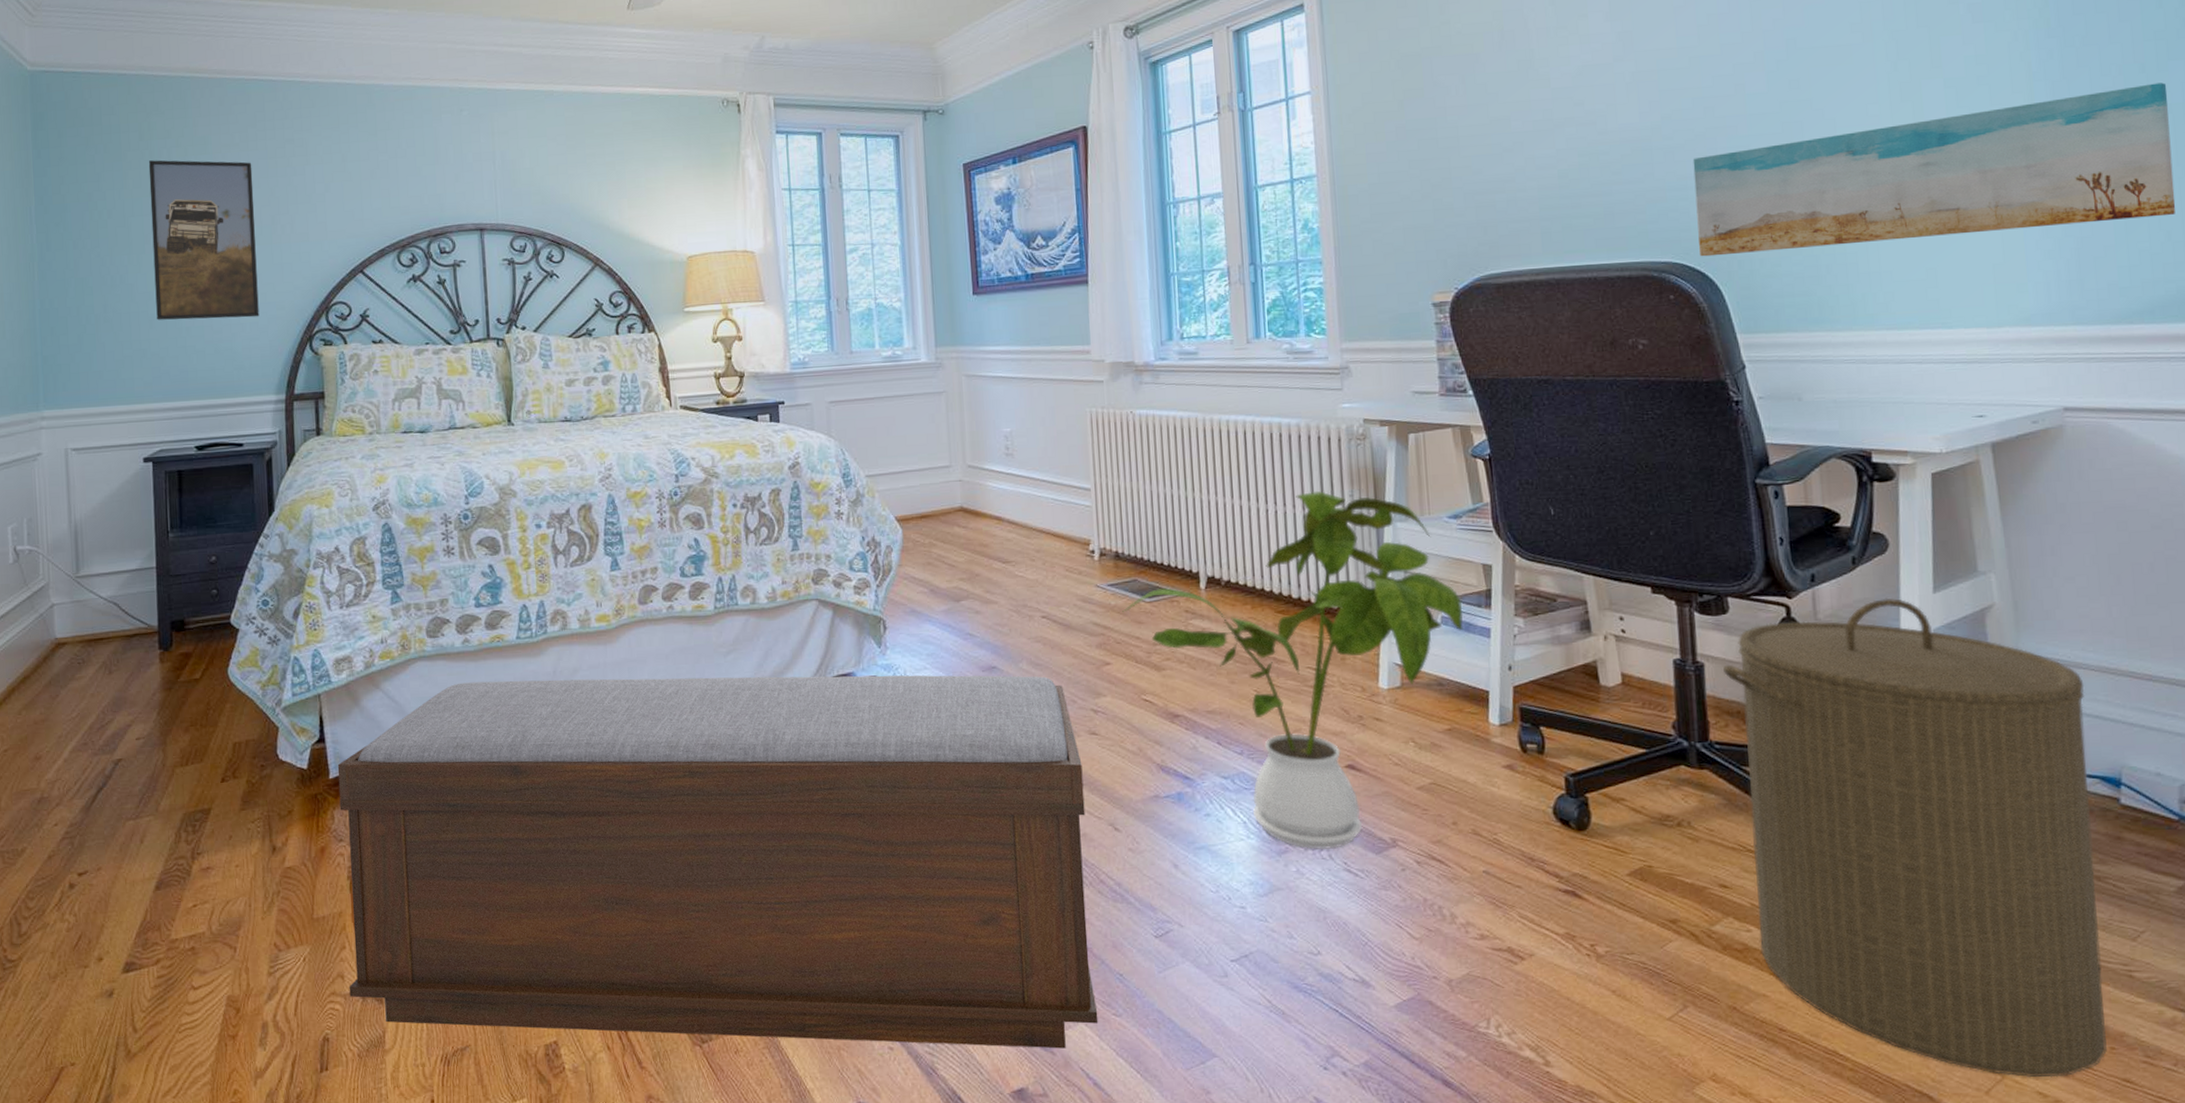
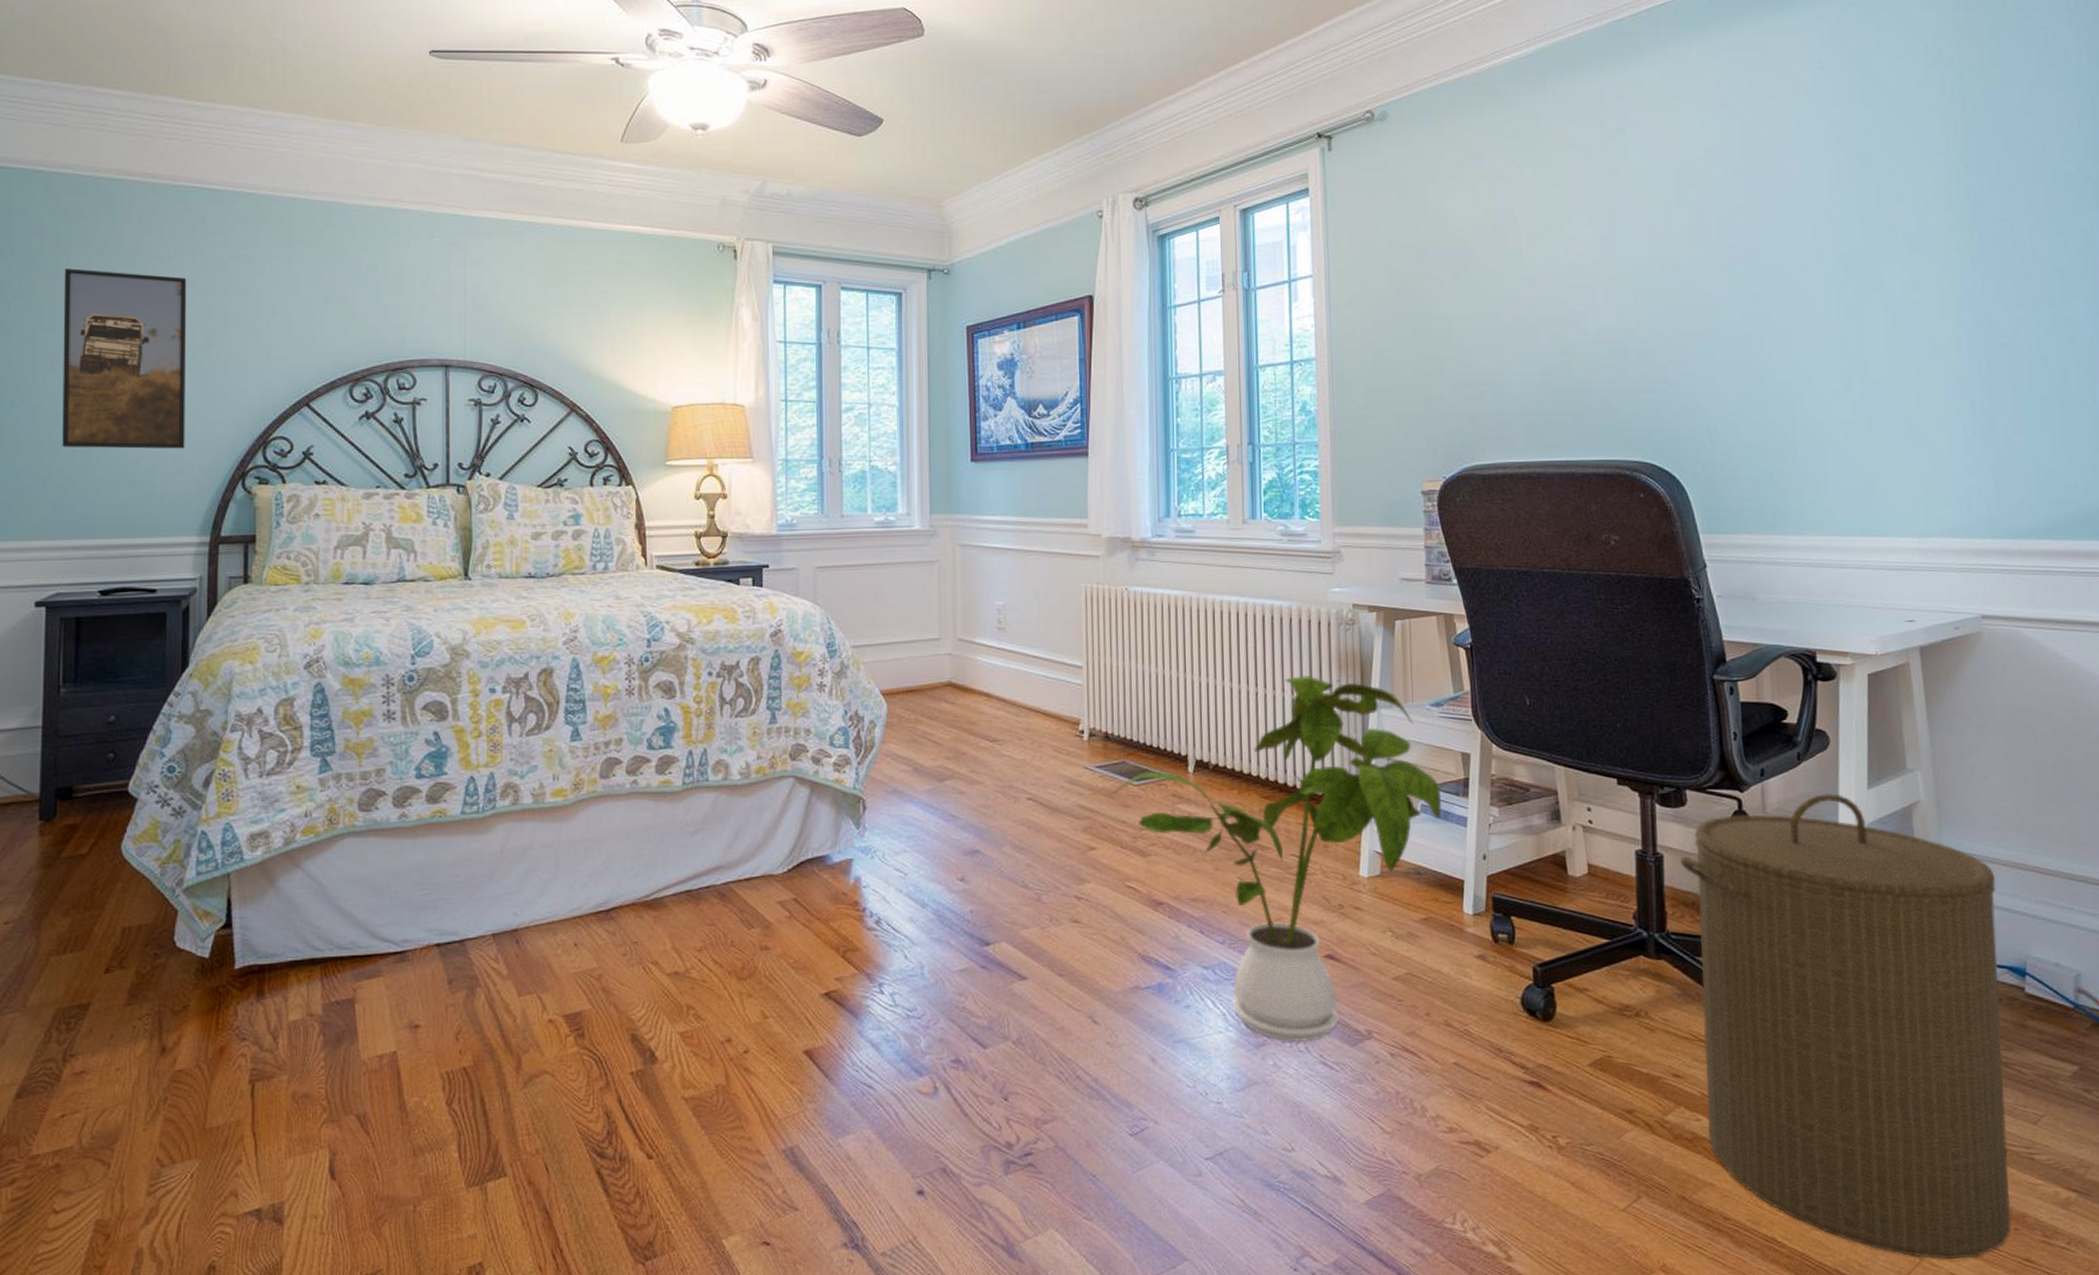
bench: present [337,675,1099,1049] -> none [243,858,1069,1256]
wall art: present [1692,83,2176,257] -> none [1663,317,2077,458]

